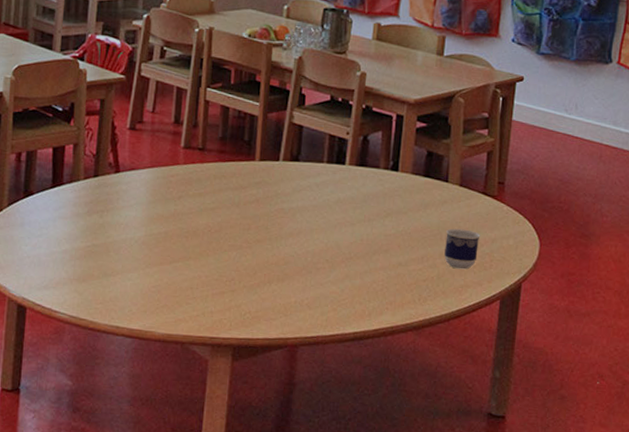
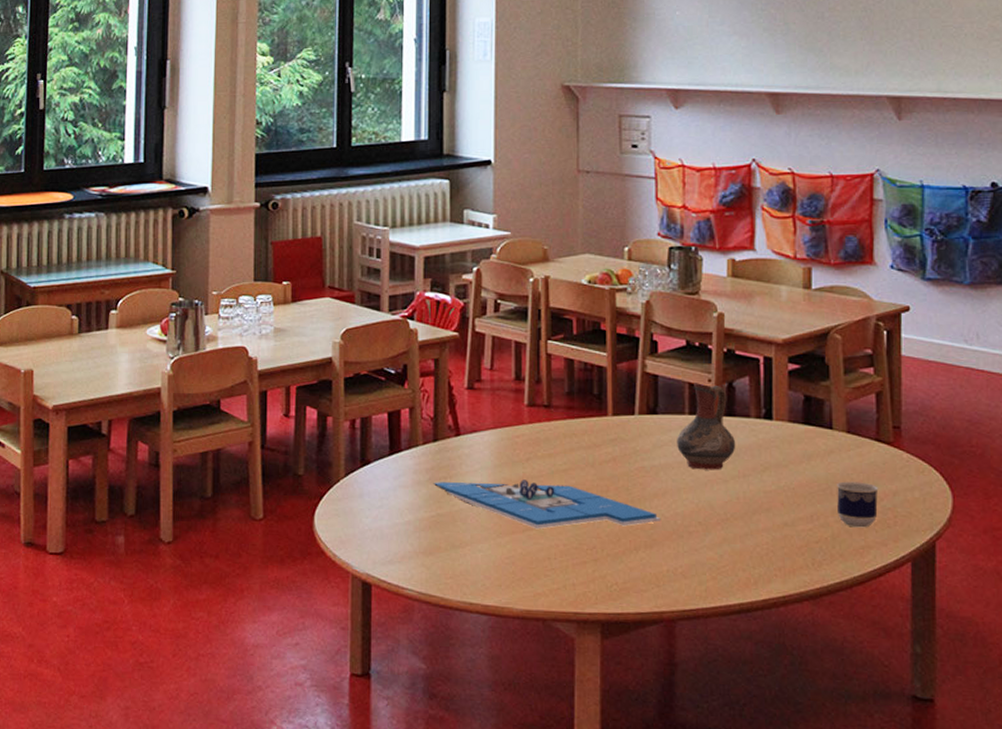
board game: none [91,215,293,262] -> present [433,480,660,530]
pitcher: none [313,135,365,214] -> present [676,383,736,470]

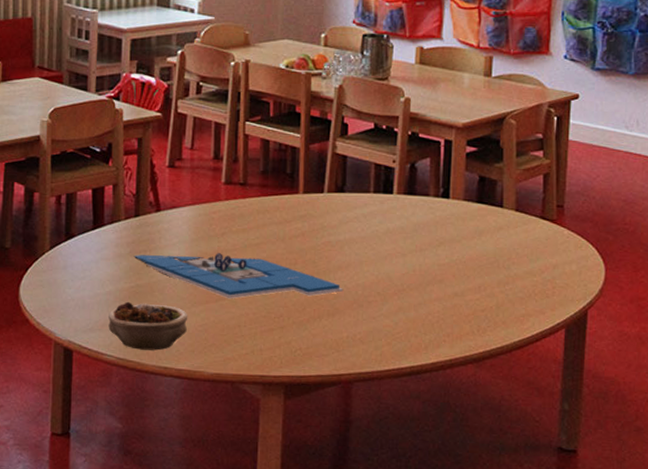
succulent planter: none [408,531,494,585] -> present [108,301,188,351]
pitcher: present [676,383,736,470] -> none [360,163,415,245]
cup: present [837,481,879,528] -> none [503,255,541,298]

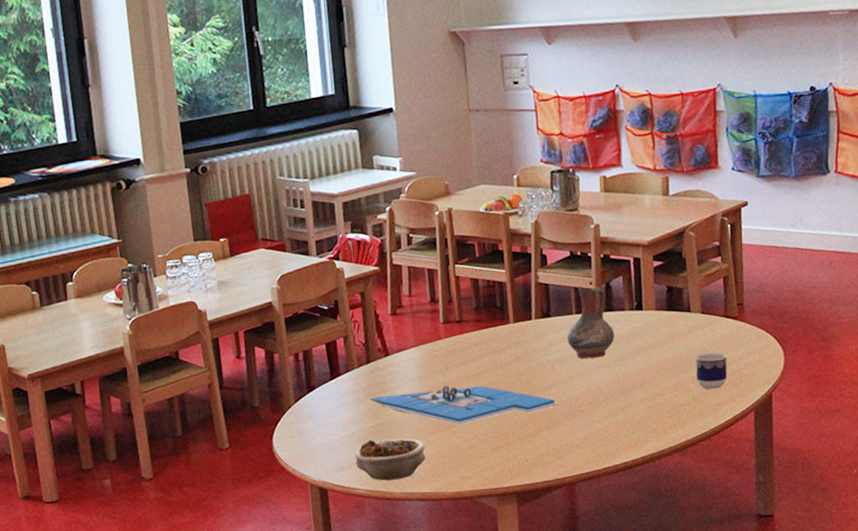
pitcher: none [360,163,415,245] -> present [566,286,615,359]
cup: none [503,255,541,298] -> present [695,352,728,390]

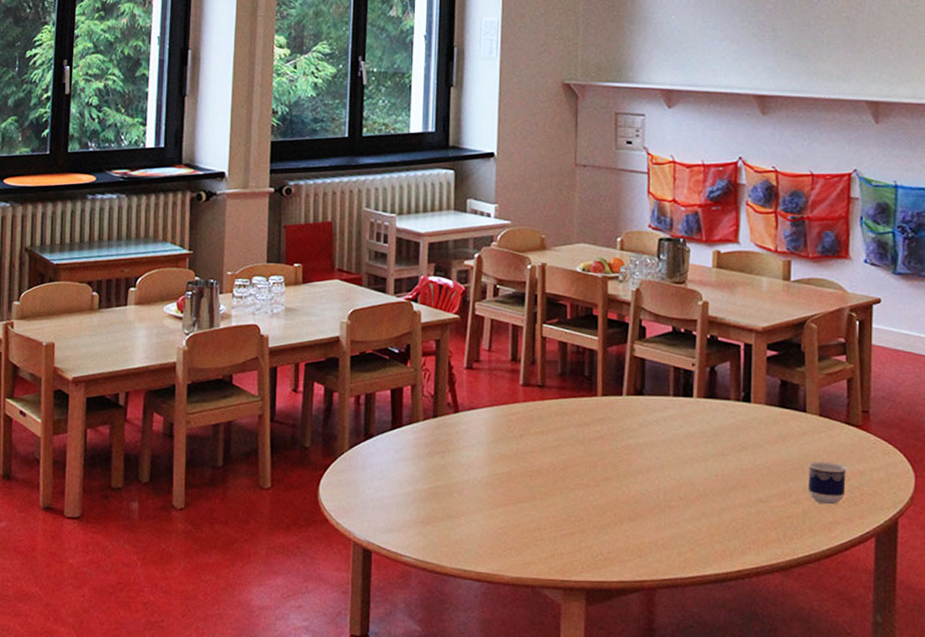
succulent planter: present [355,438,426,481] -> none [407,502,487,553]
board game: present [370,385,558,426] -> none [432,455,644,502]
pitcher: present [566,286,615,359] -> none [660,367,716,449]

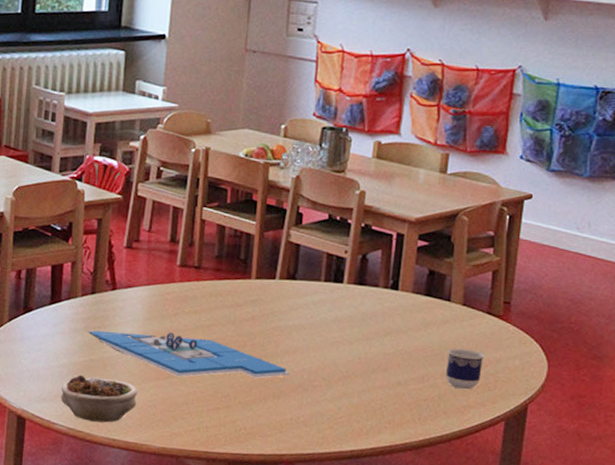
succulent planter: none [407,502,487,553] -> present [61,374,138,423]
board game: none [432,455,644,502] -> present [88,330,289,379]

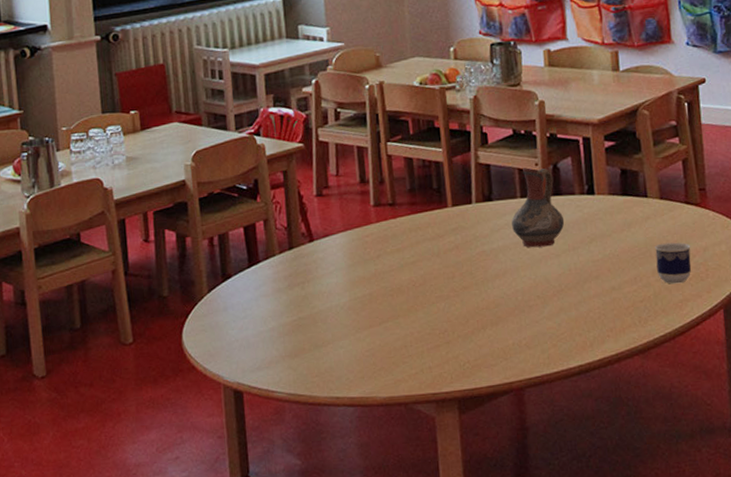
succulent planter: present [61,374,138,423] -> none [274,334,354,383]
board game: present [88,330,289,379] -> none [292,276,503,321]
pitcher: none [310,253,364,333] -> present [511,168,565,248]

